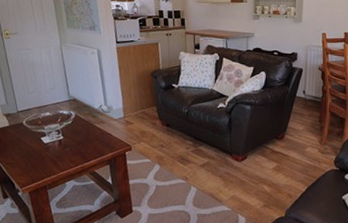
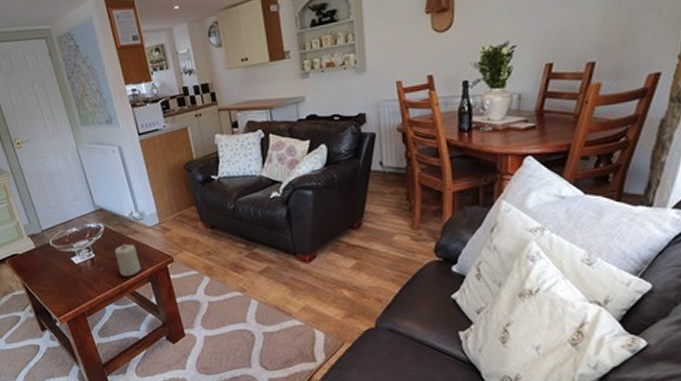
candle: none [81,130,103,158] -> present [114,243,142,276]

